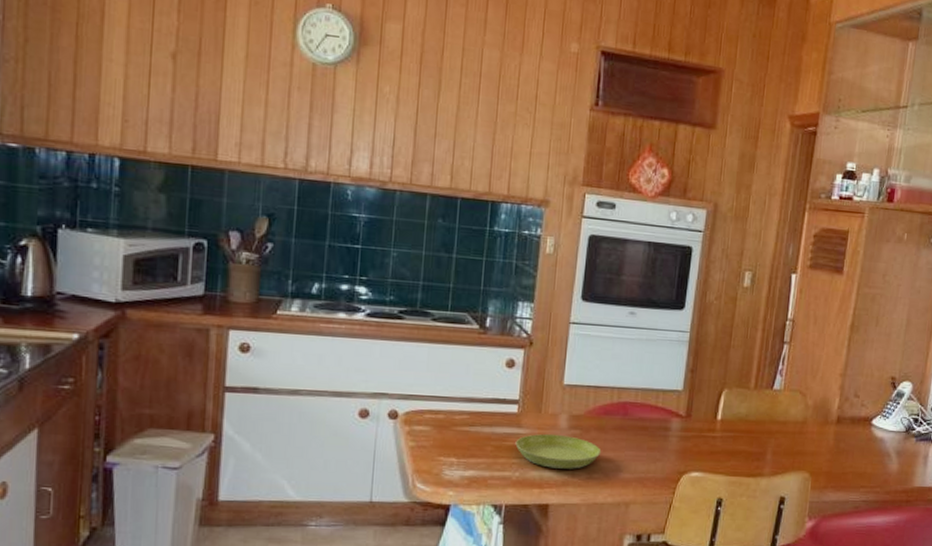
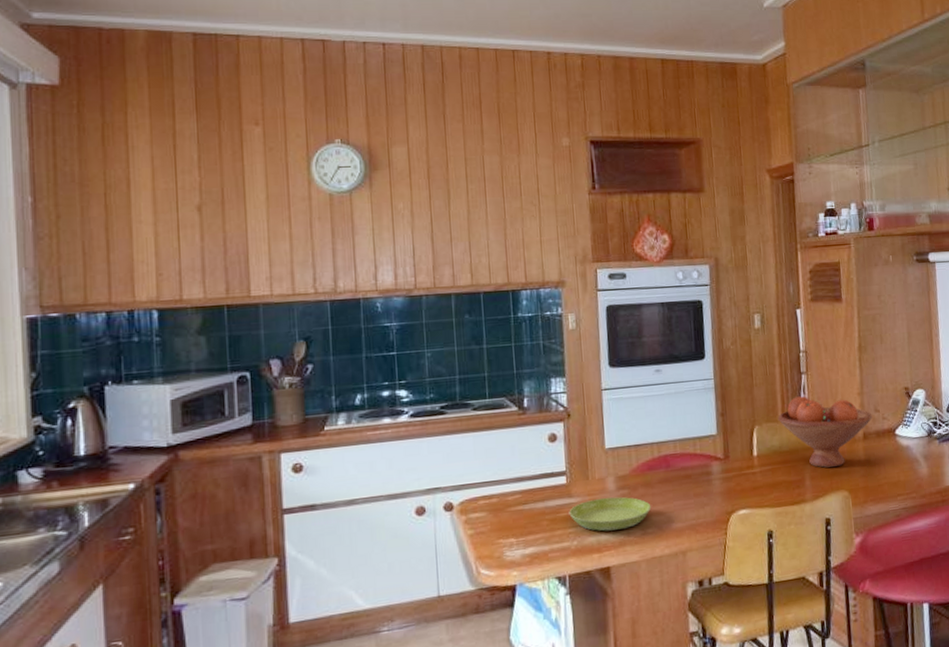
fruit bowl: none [750,366,851,446] -> present [777,396,872,468]

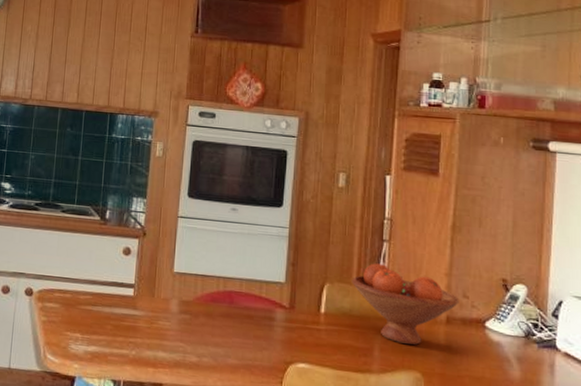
saucer: present [569,496,652,532] -> none [132,316,210,352]

